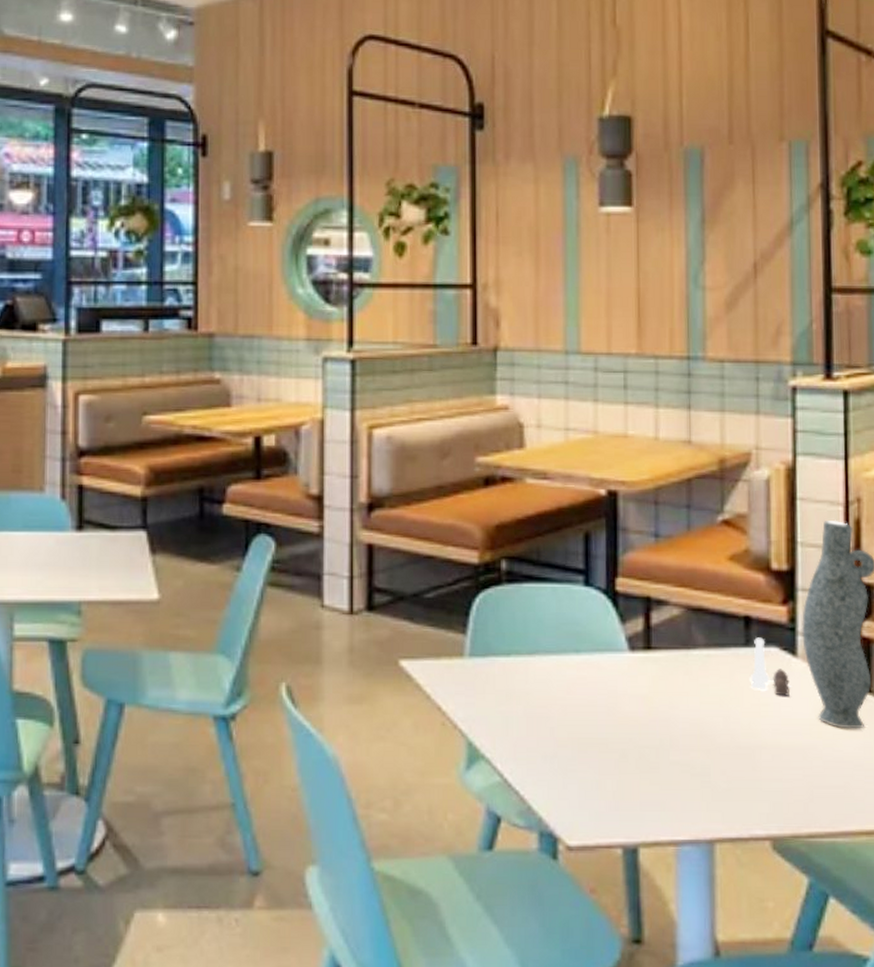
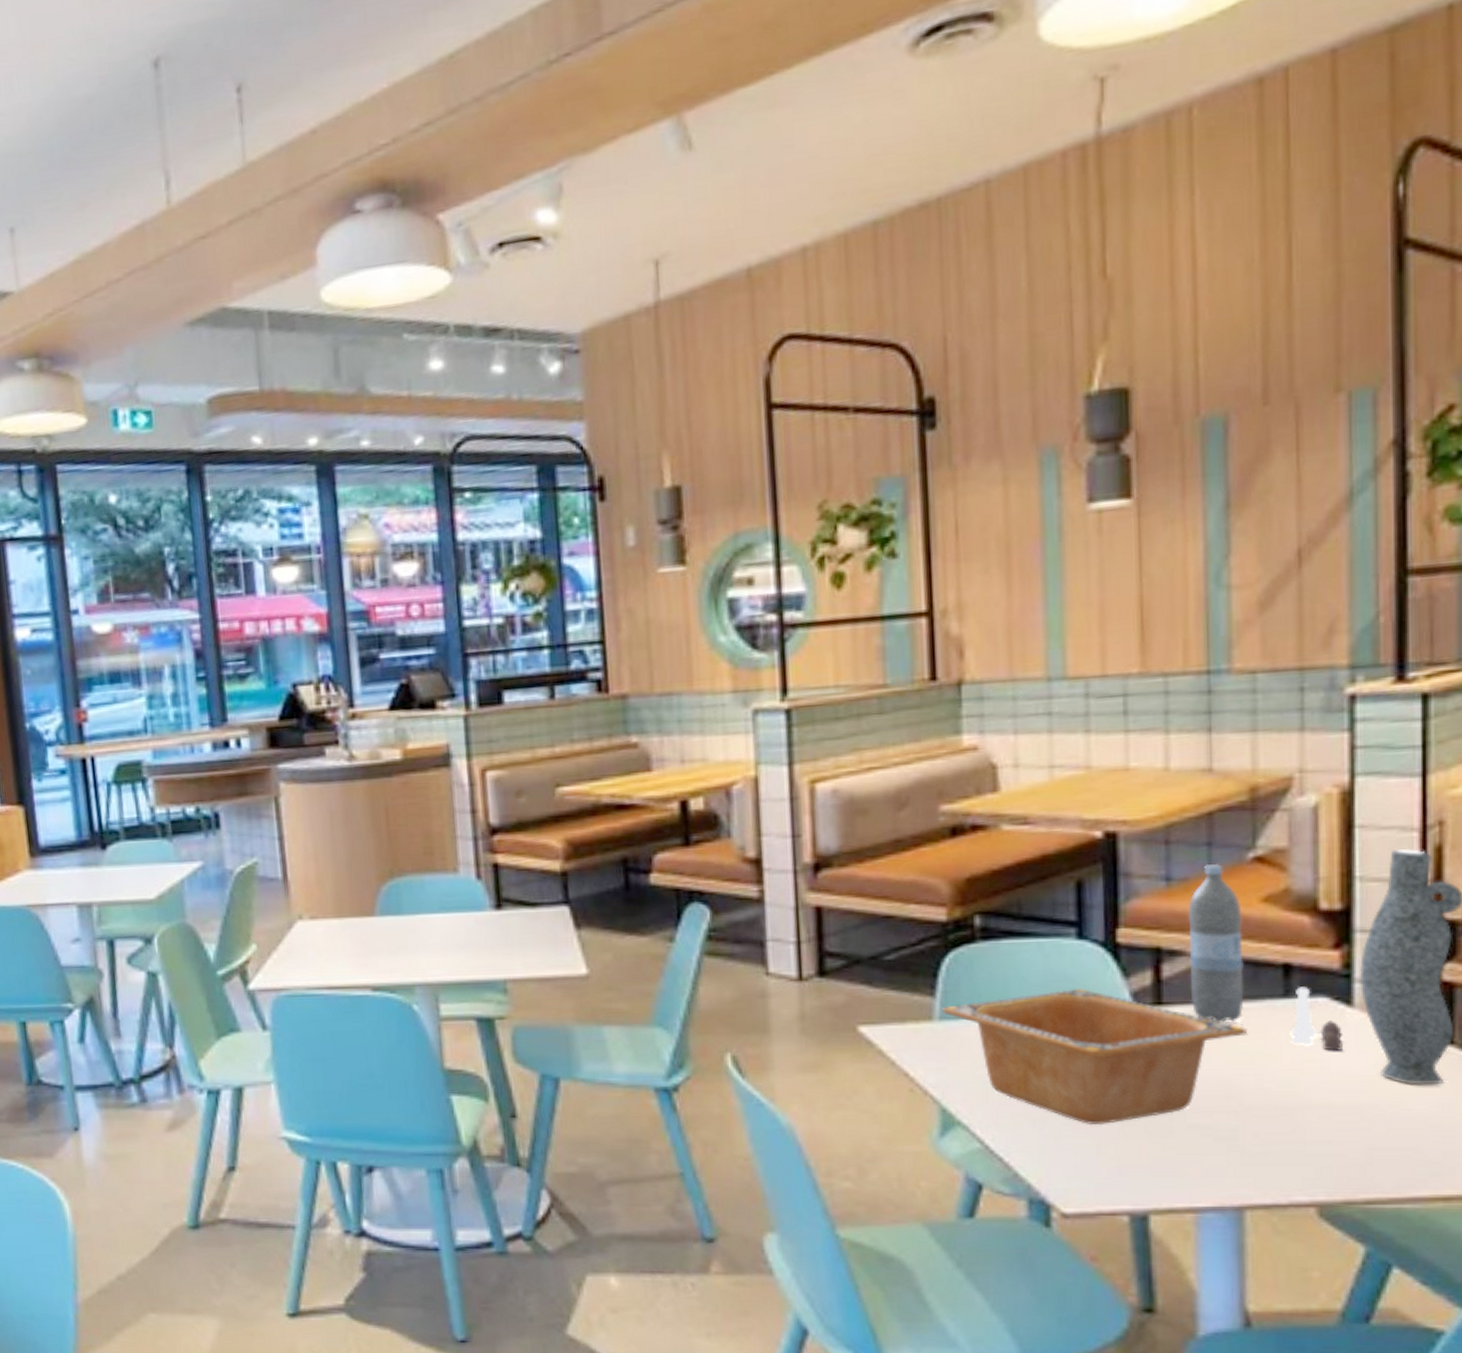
serving bowl: none [472,632,717,761] -> present [942,989,1247,1126]
water bottle: none [672,525,715,668] -> present [1188,864,1244,1023]

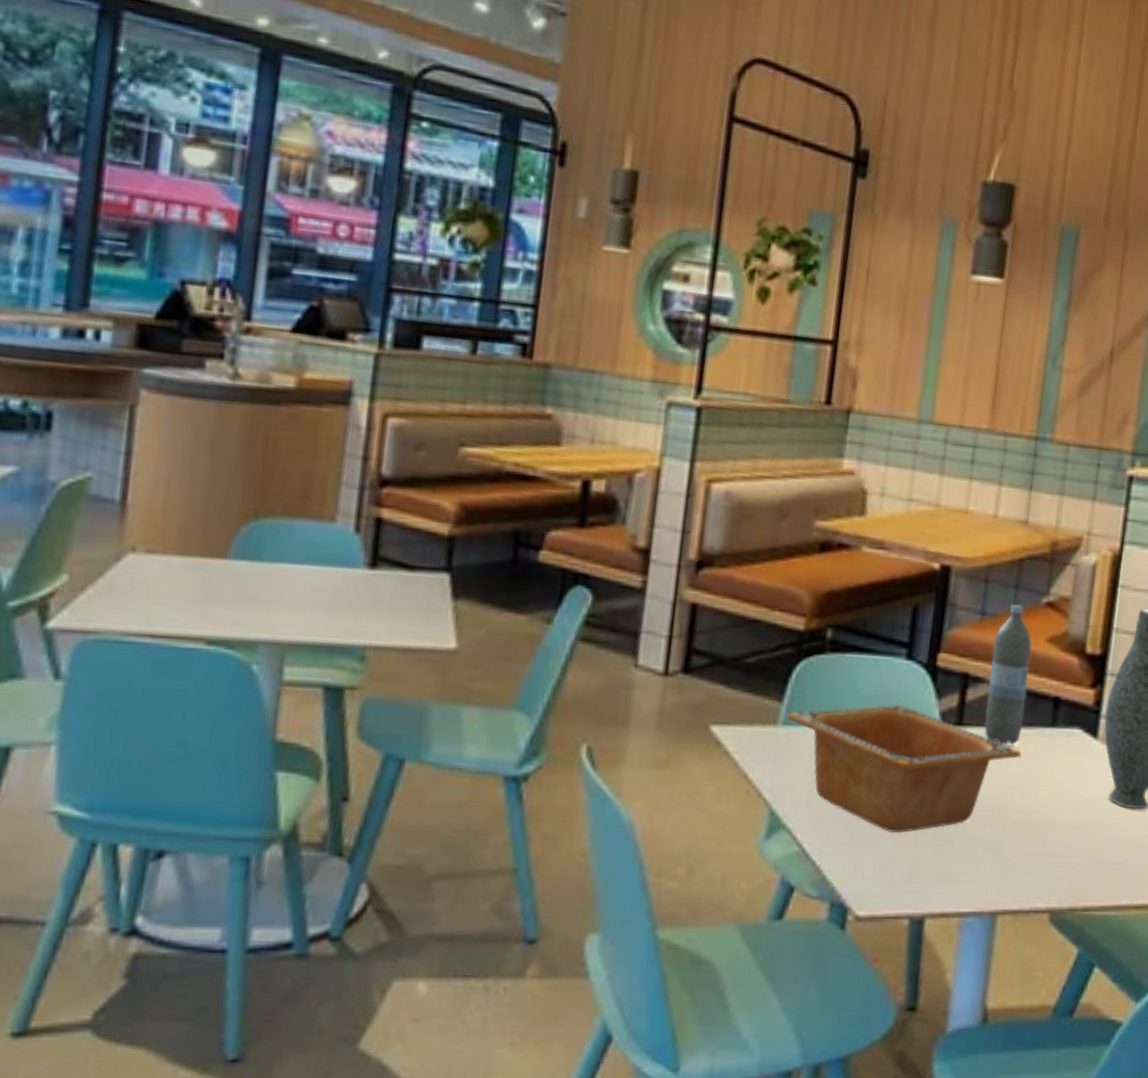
salt and pepper shaker set: present [1292,987,1343,1051] -> none [1051,718,1088,776]

